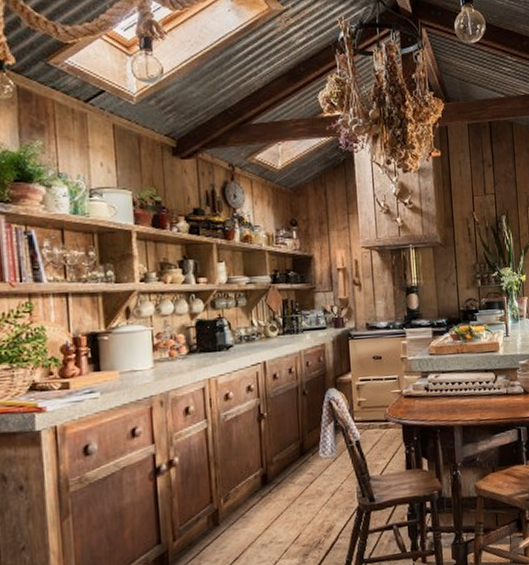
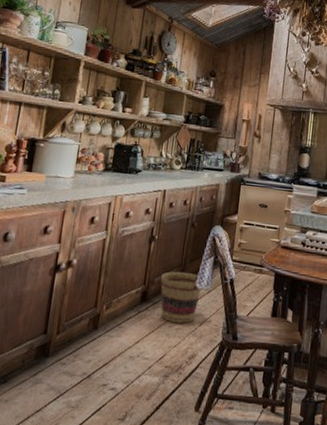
basket: none [278,444,327,500] -> present [160,271,203,324]

